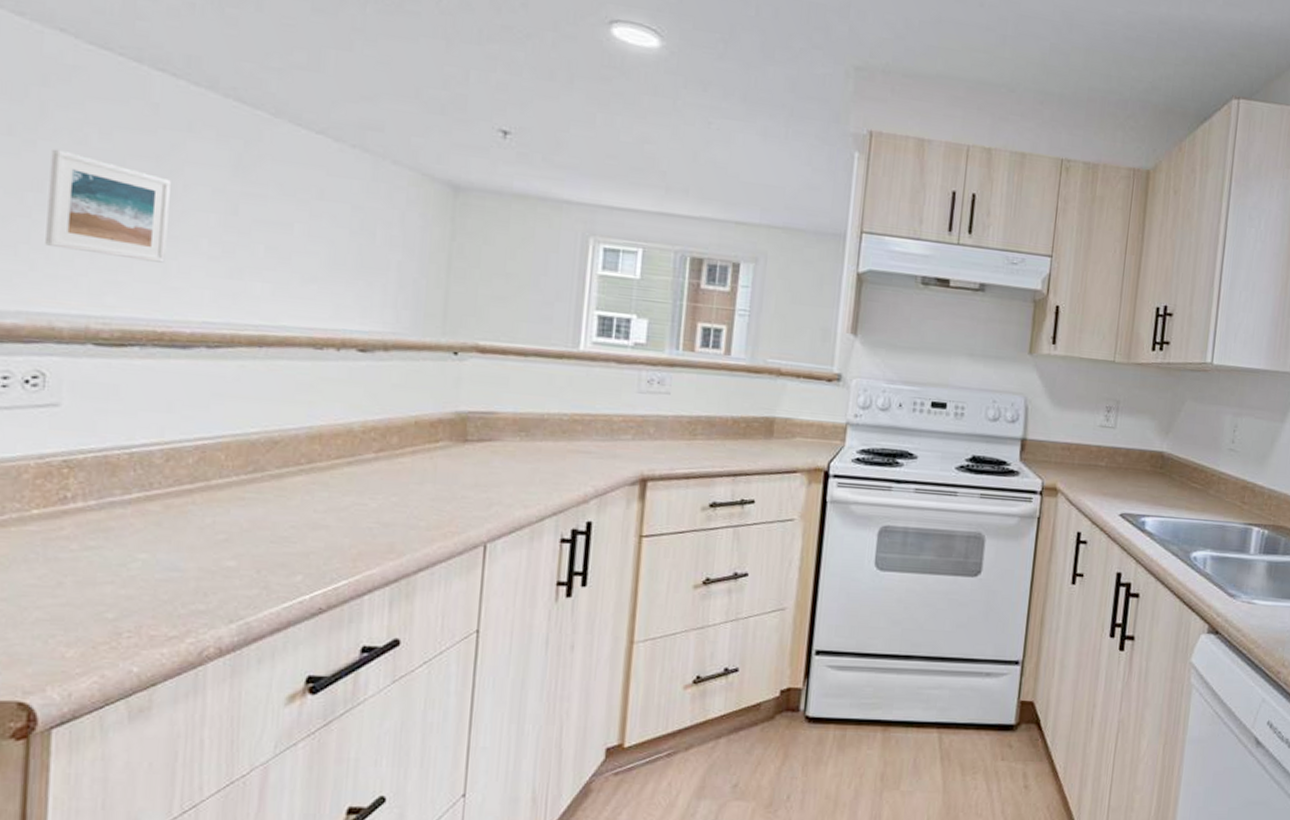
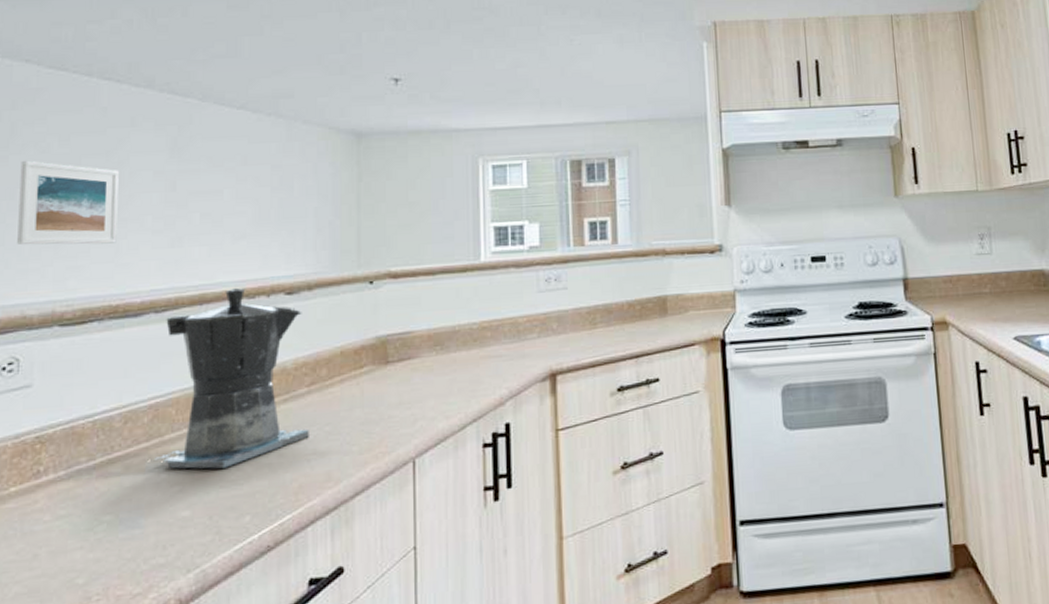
coffee maker: none [199,334,375,524] -> present [155,287,309,469]

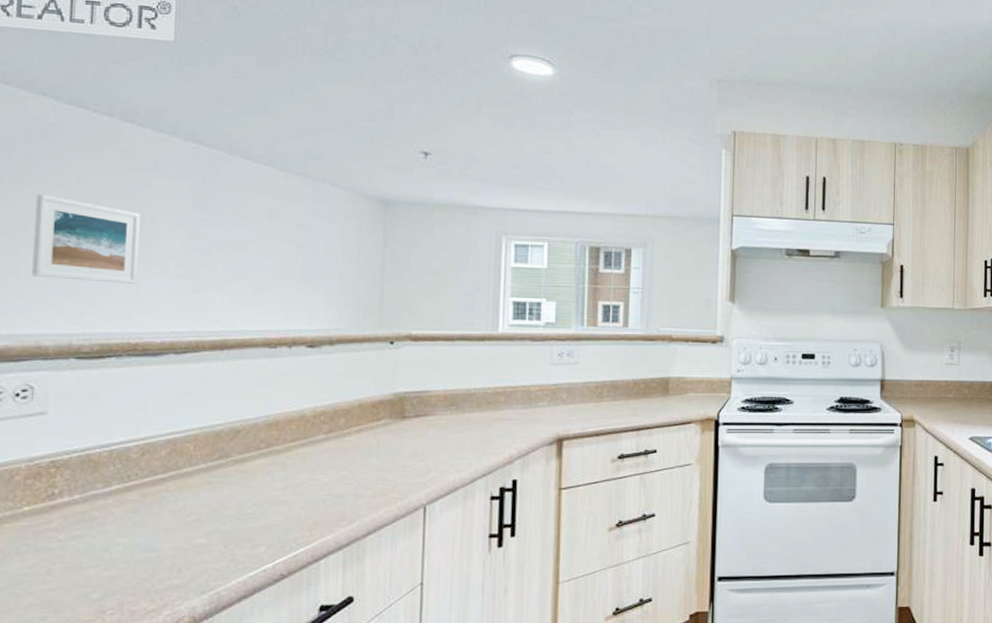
coffee maker: present [155,287,309,469] -> none [172,336,325,502]

